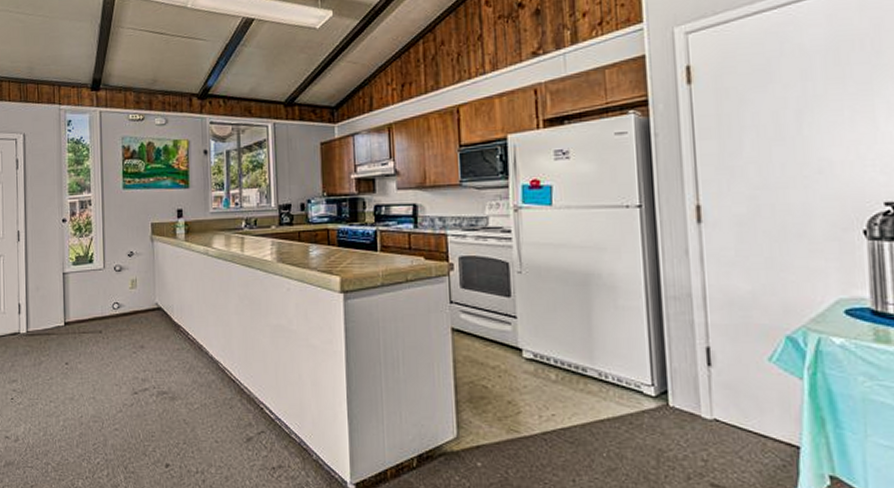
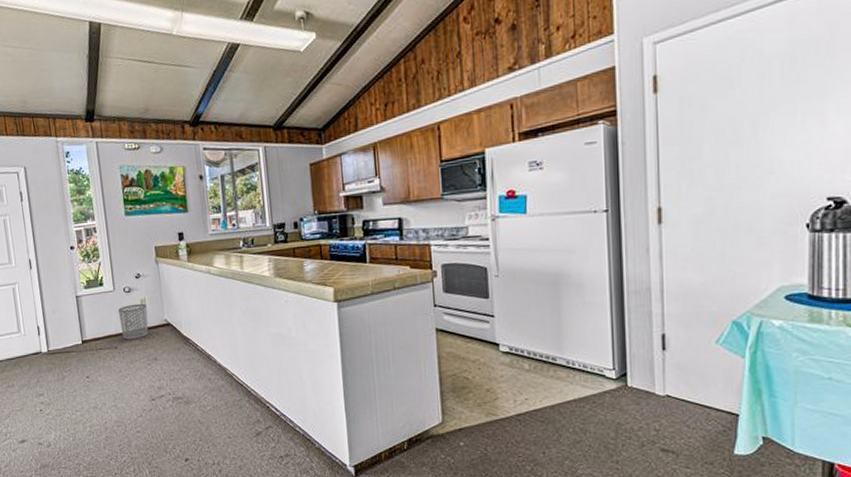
waste bin: none [107,284,138,324] -> present [118,303,149,340]

